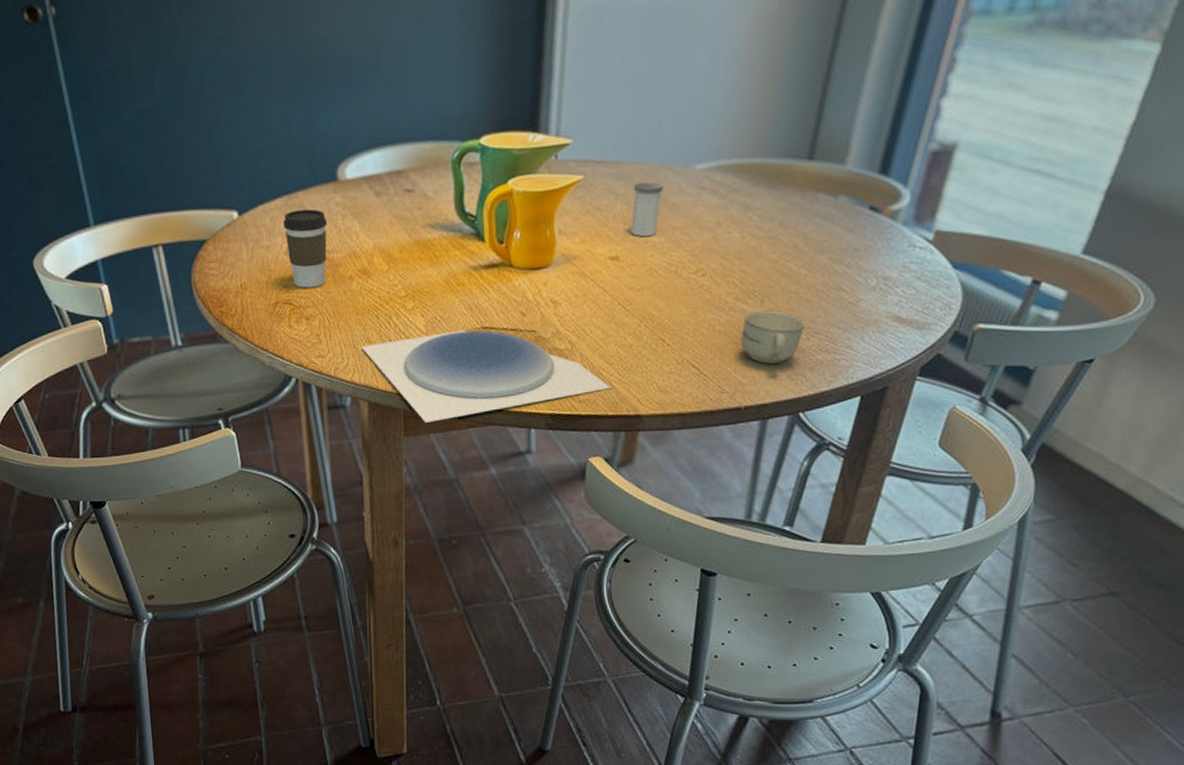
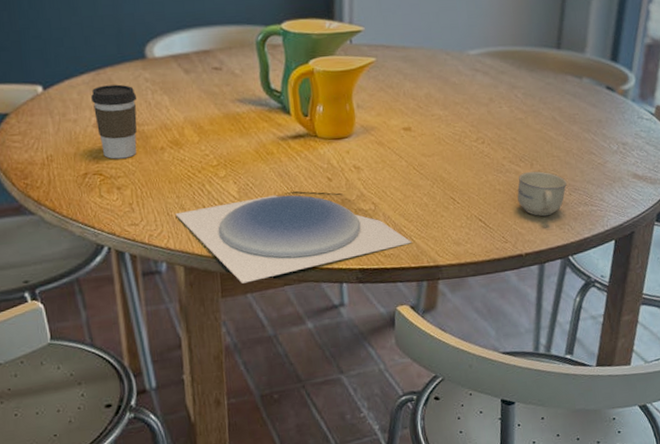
salt shaker: present [630,182,664,237] -> none [418,64,444,111]

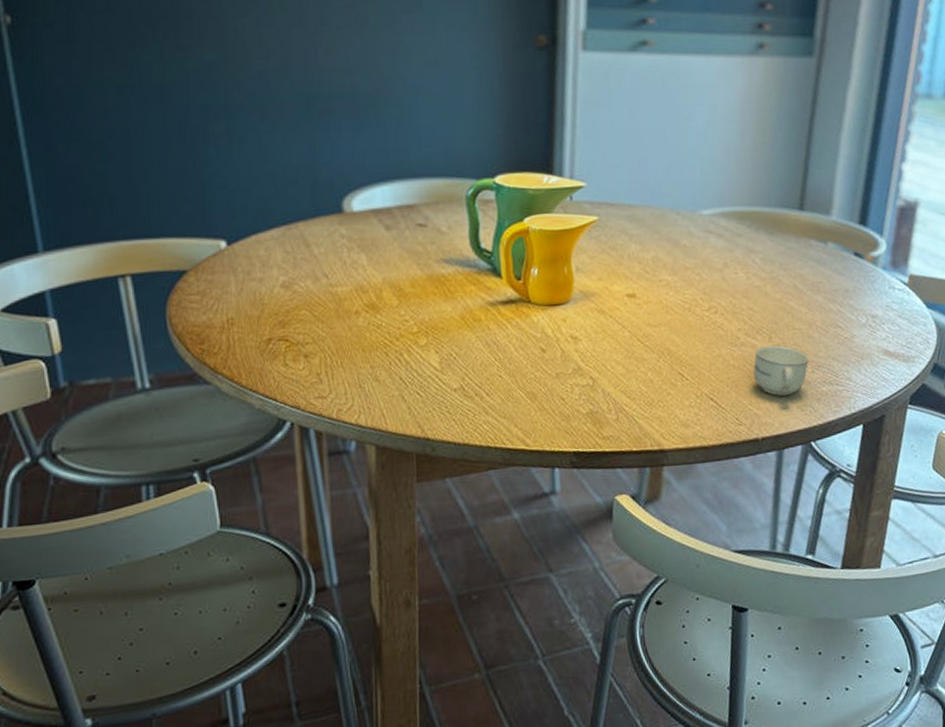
coffee cup: present [91,84,137,159] -> none [280,240,332,324]
plate: present [175,195,412,284] -> none [368,367,634,466]

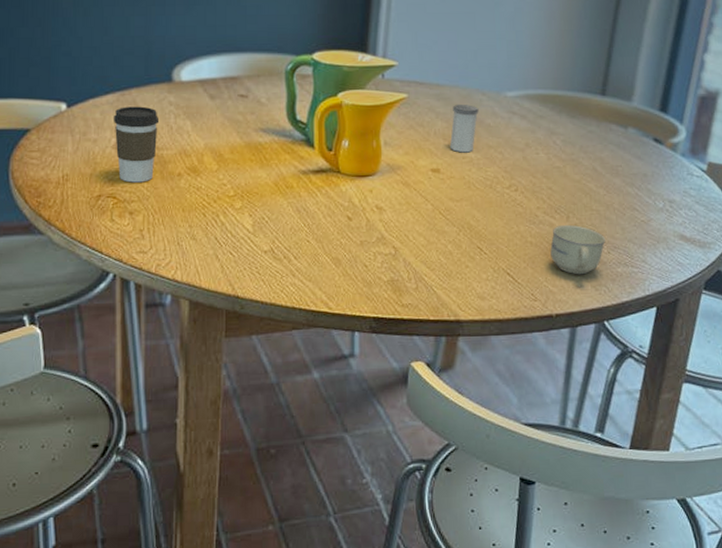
coffee cup: none [280,240,332,324] -> present [114,106,160,183]
salt shaker: none [645,225,674,276] -> present [449,105,479,153]

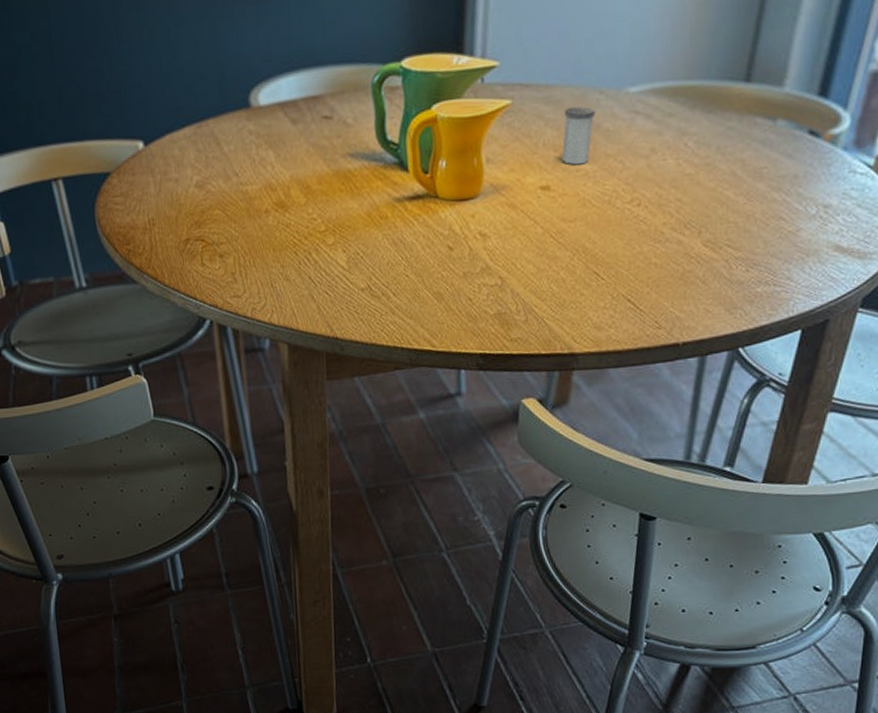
coffee cup: present [114,106,160,183] -> none [193,138,241,224]
cup: present [550,224,606,275] -> none [678,240,745,298]

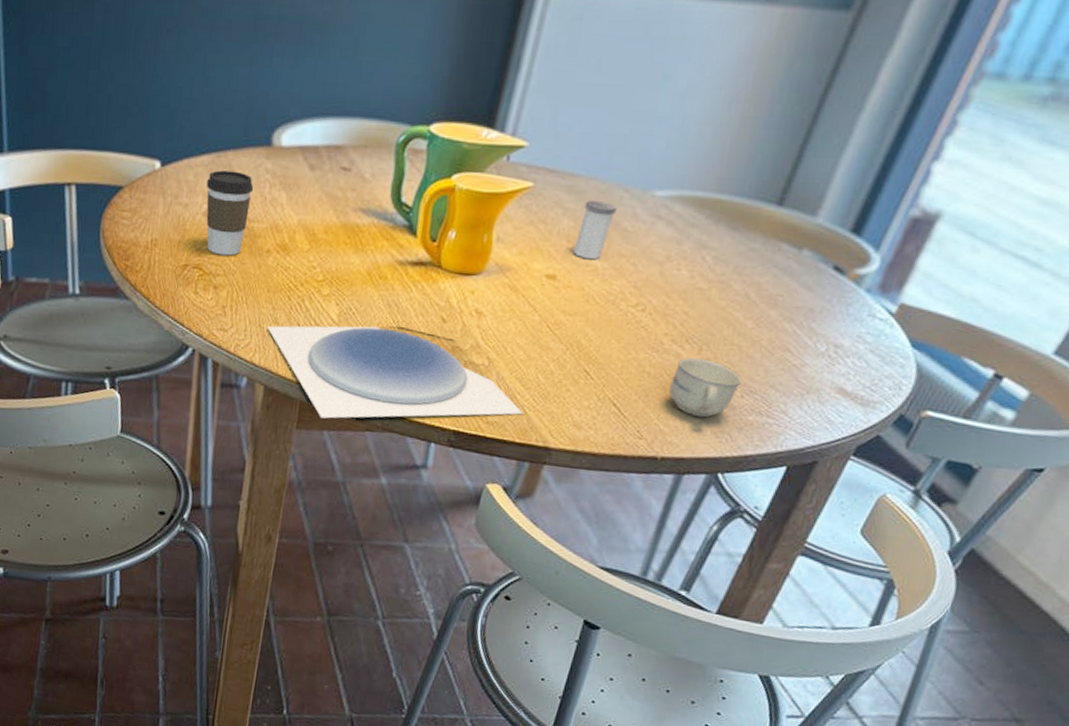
coffee cup: none [193,138,241,224] -> present [206,170,254,256]
plate: none [279,266,544,365] -> present [267,325,523,419]
cup: none [678,240,745,298] -> present [669,357,742,418]

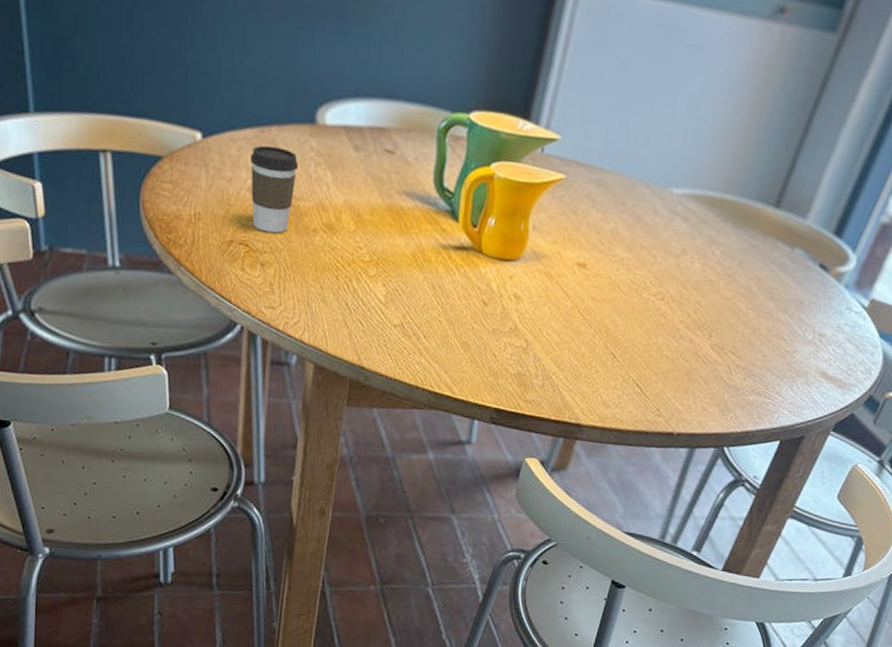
plate: present [267,325,523,419] -> none [315,304,558,397]
salt shaker: present [572,201,617,260] -> none [601,195,640,251]
cup: present [669,357,742,418] -> none [684,342,745,398]

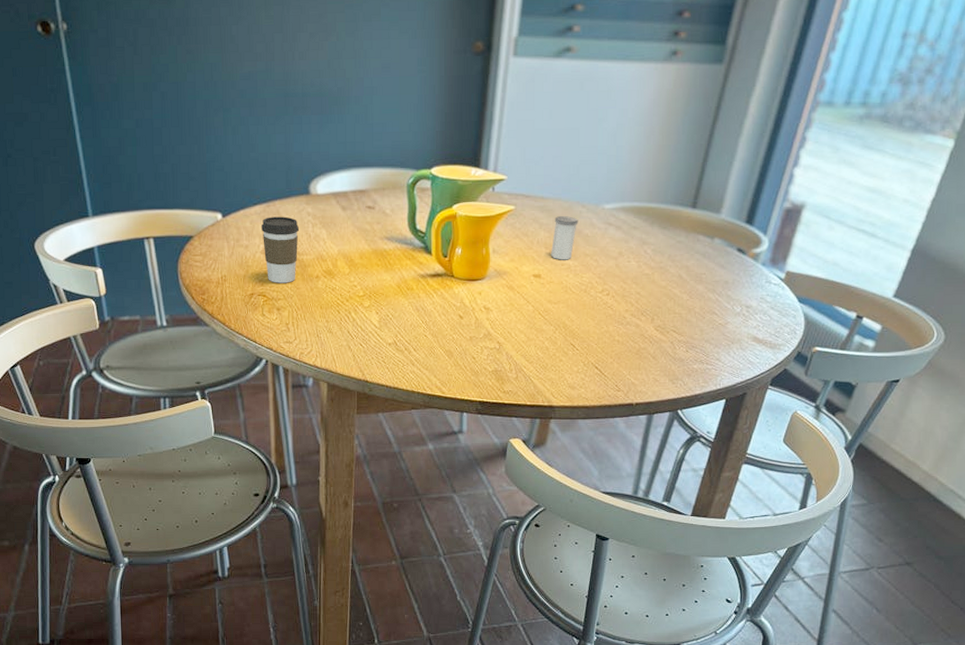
salt shaker: none [601,195,640,251] -> present [550,216,578,260]

